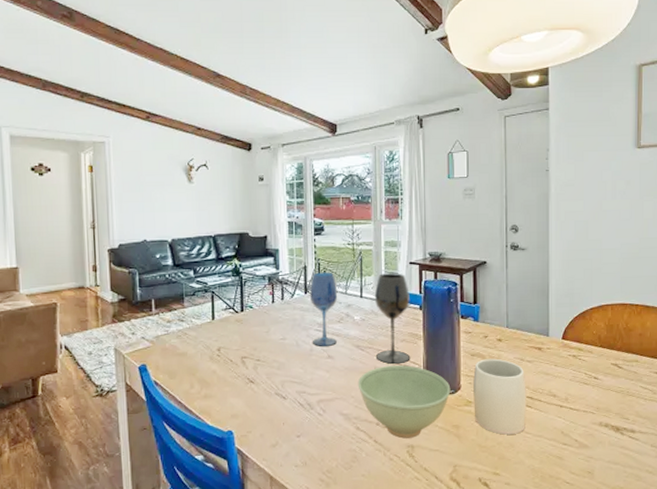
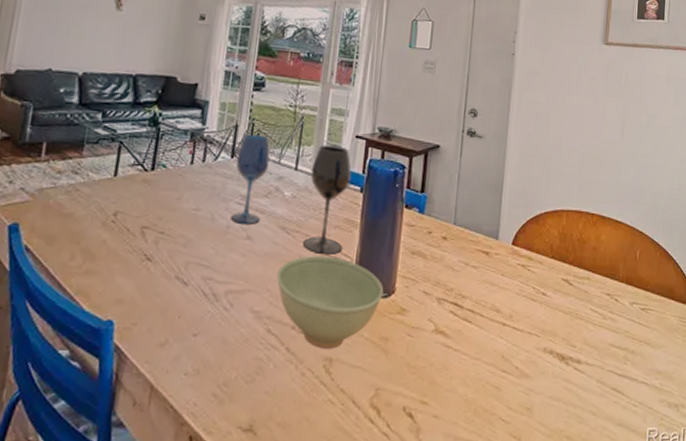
mug: present [473,358,527,435] -> none [407,259,469,354]

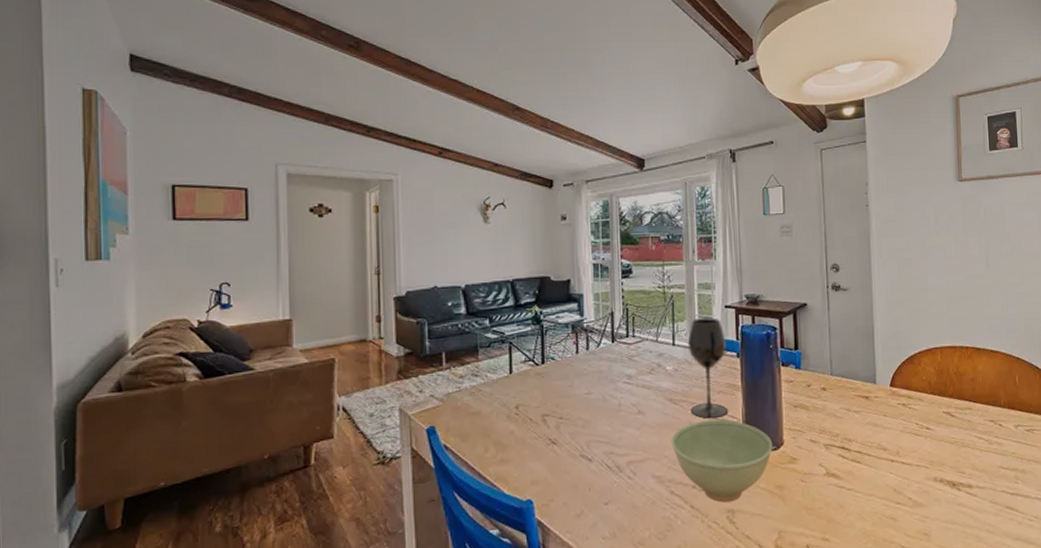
wineglass: present [231,134,270,224] -> none [617,318,648,401]

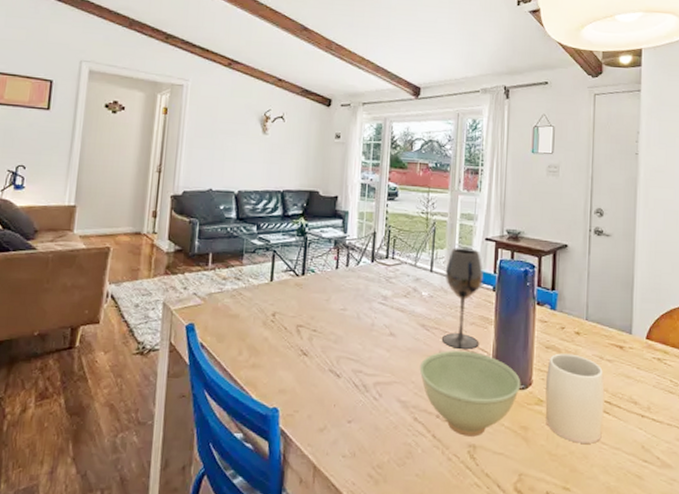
mug: none [797,409,856,495] -> present [545,353,605,444]

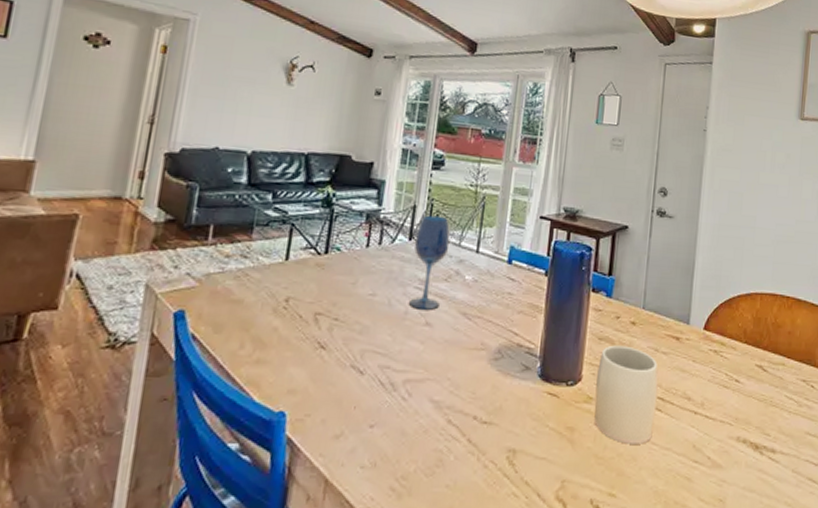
wineglass: none [375,240,407,322] -> present [409,215,450,310]
bowl: present [419,351,521,437] -> none [457,343,570,440]
wineglass: present [442,247,484,350] -> none [485,225,536,342]

